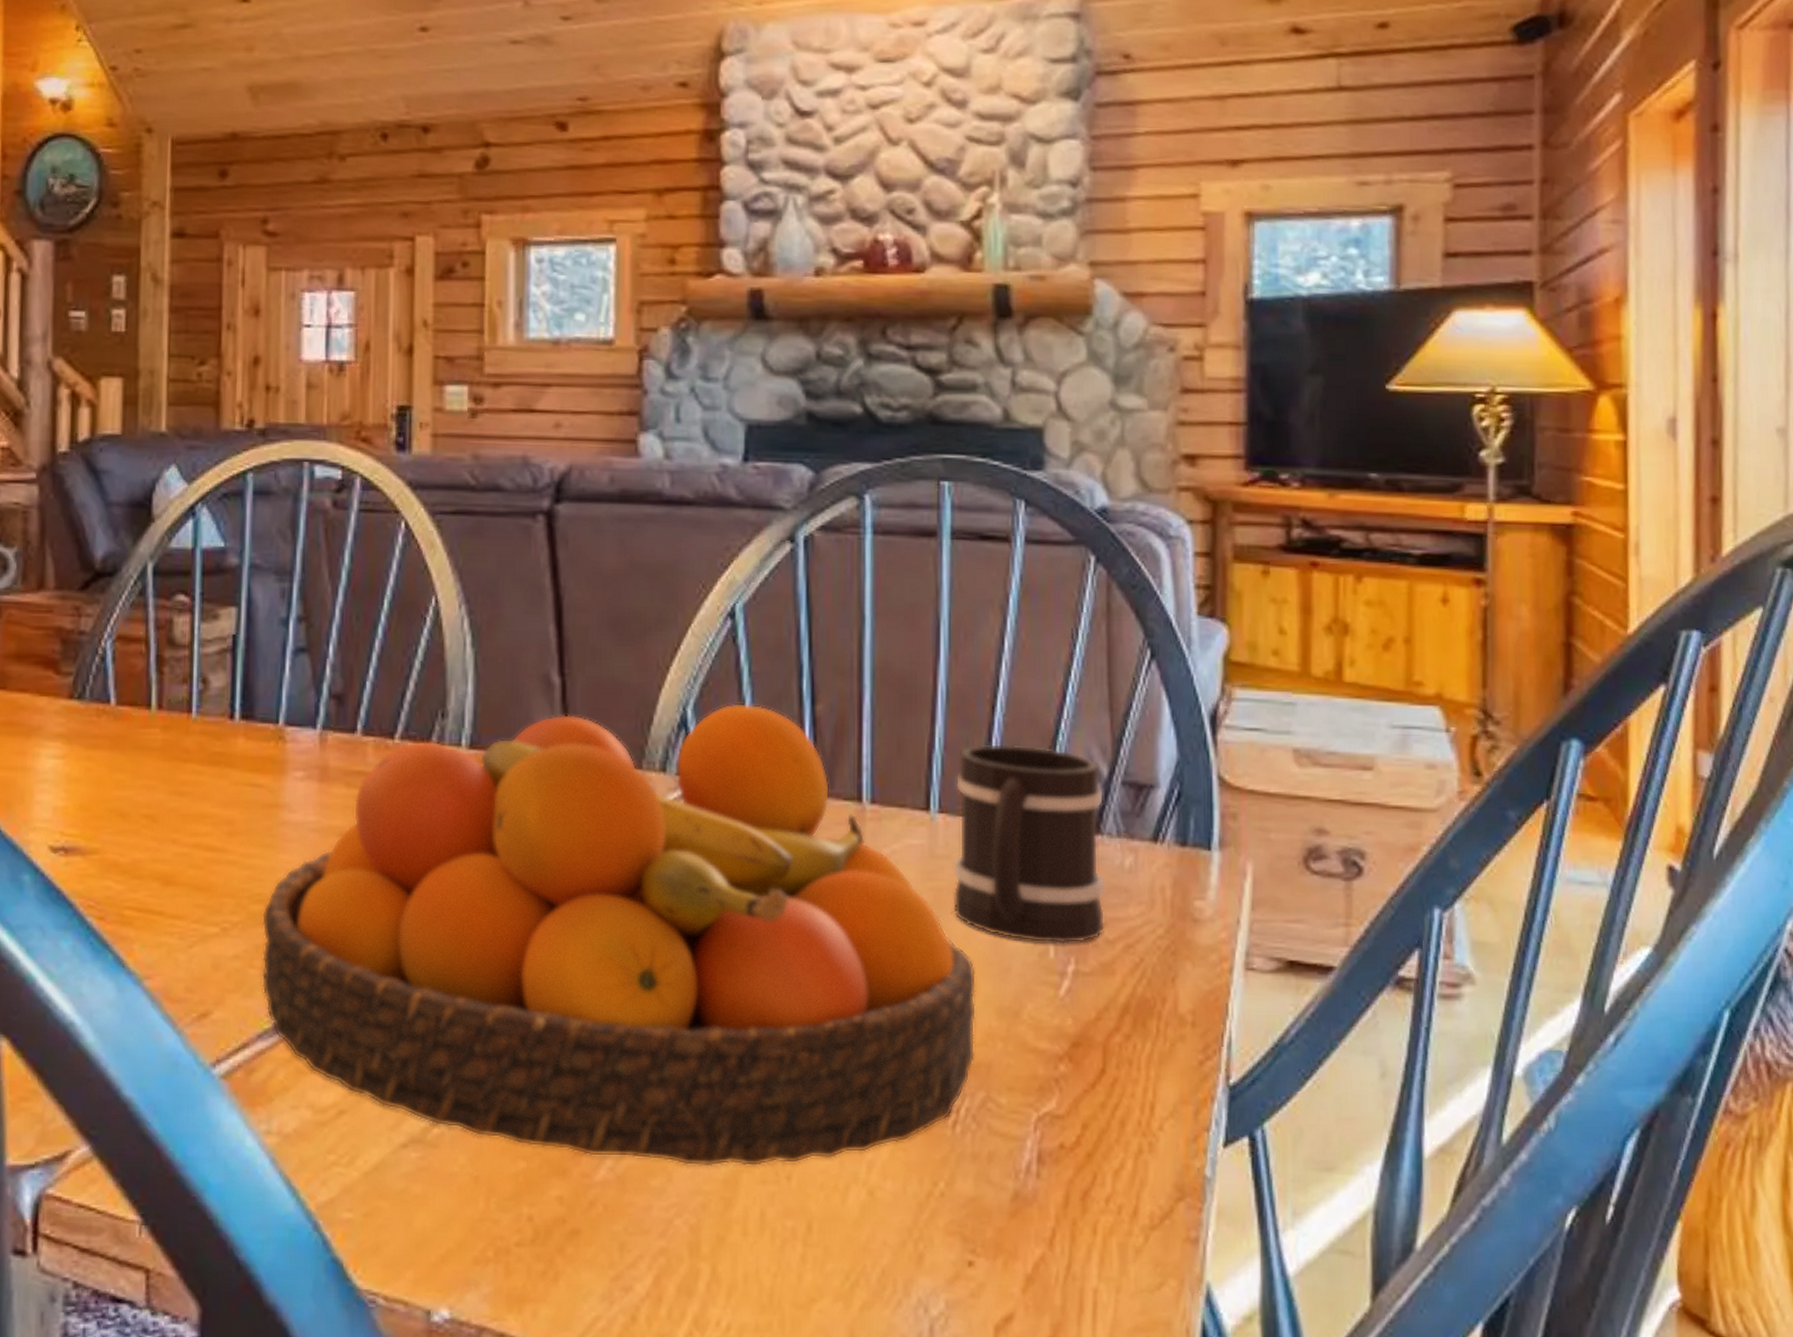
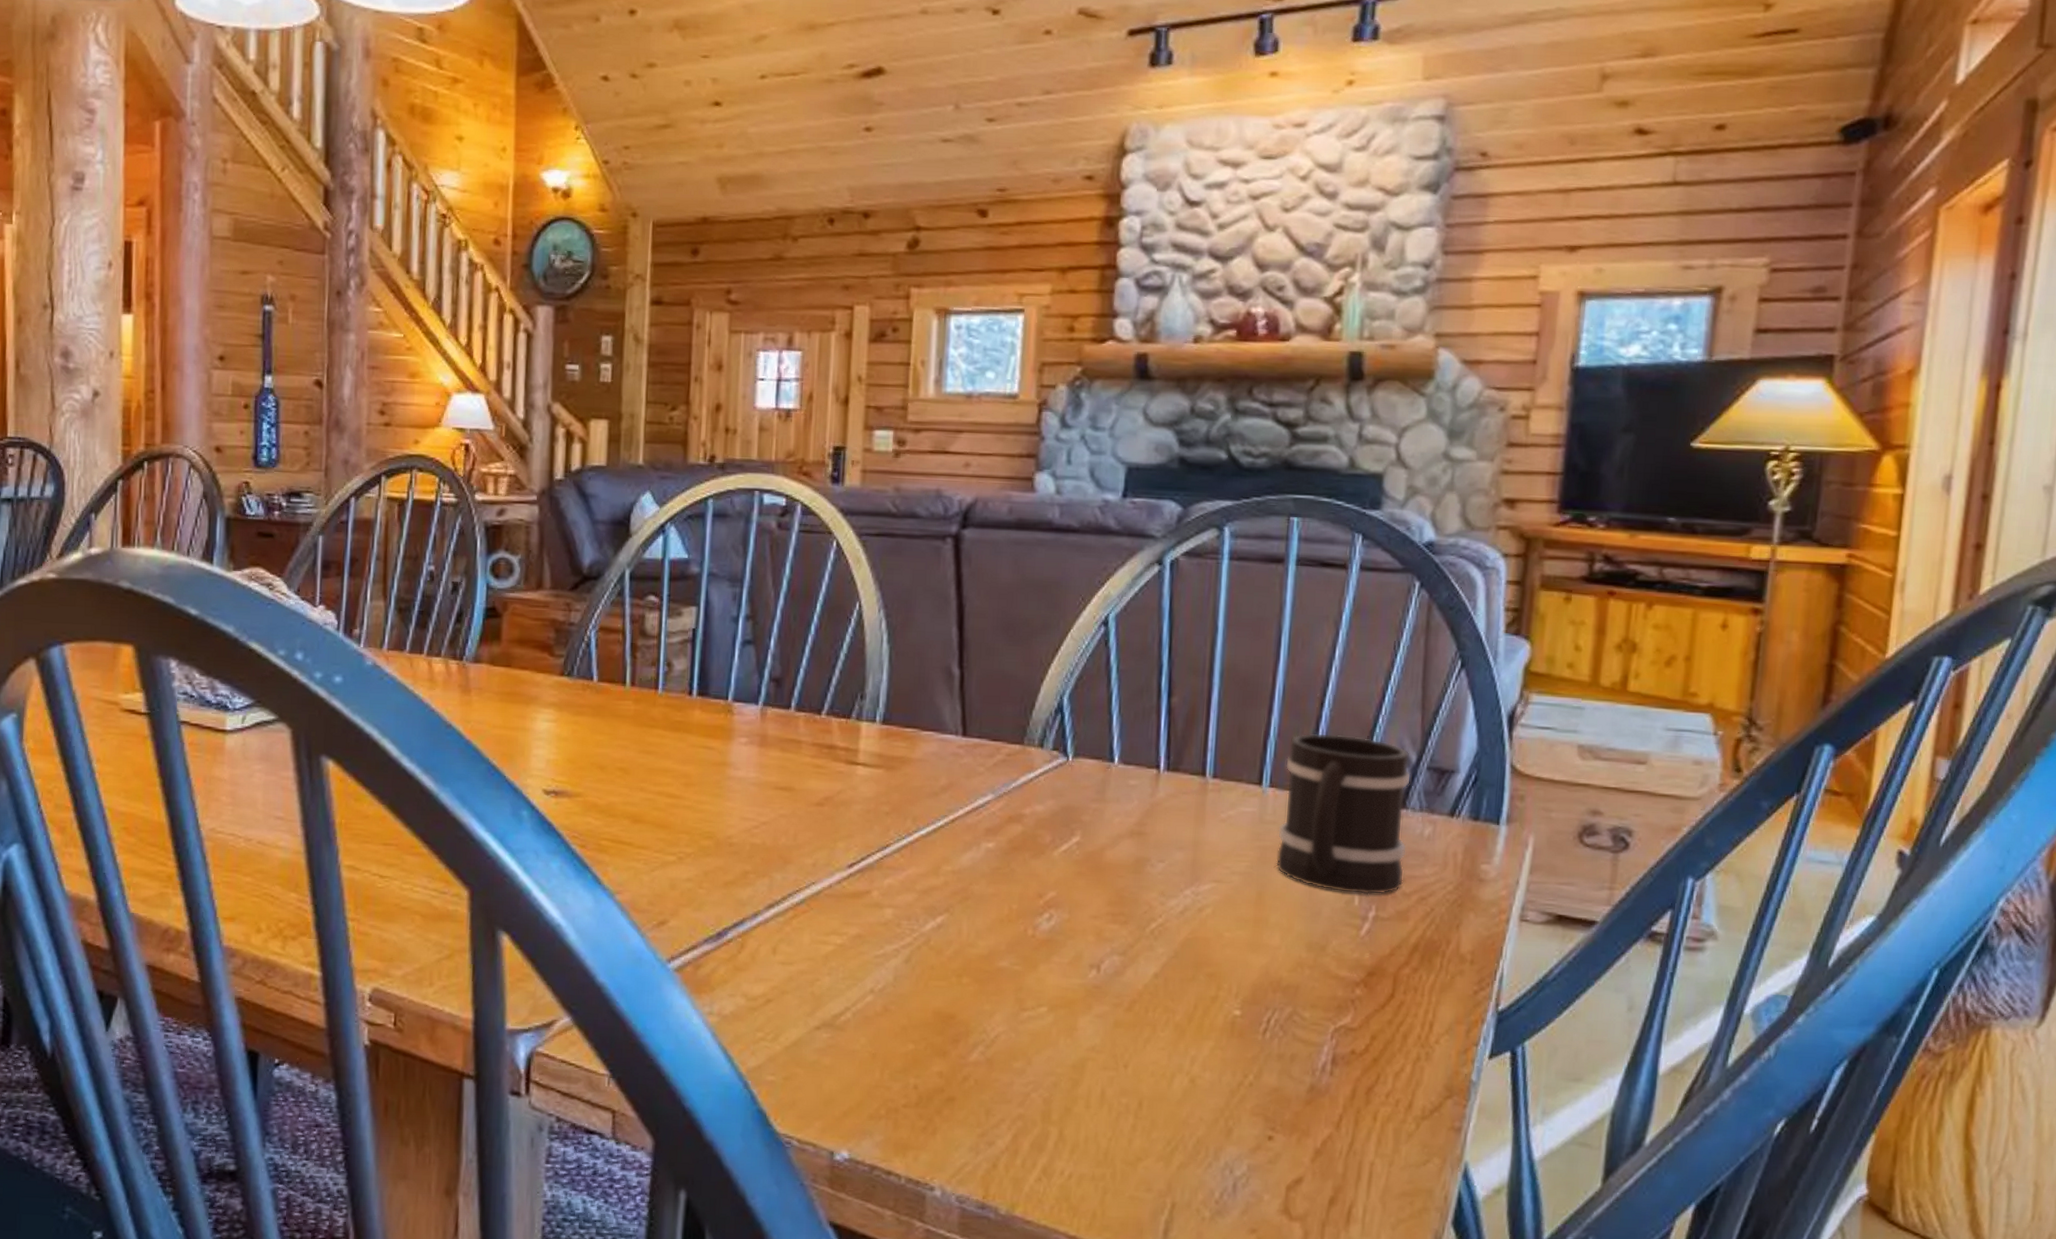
fruit bowl: present [262,703,977,1167] -> none [708,694,1292,1057]

